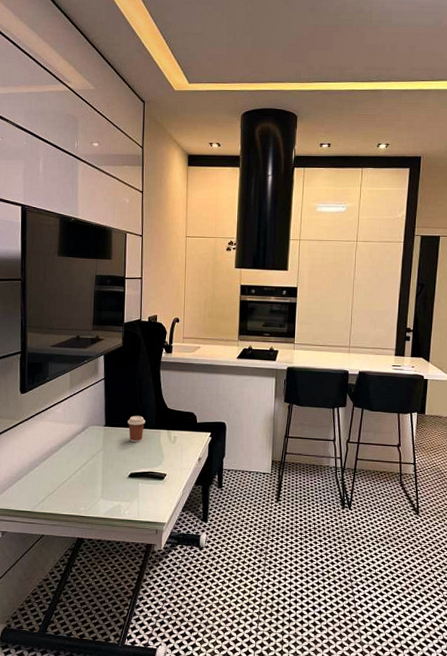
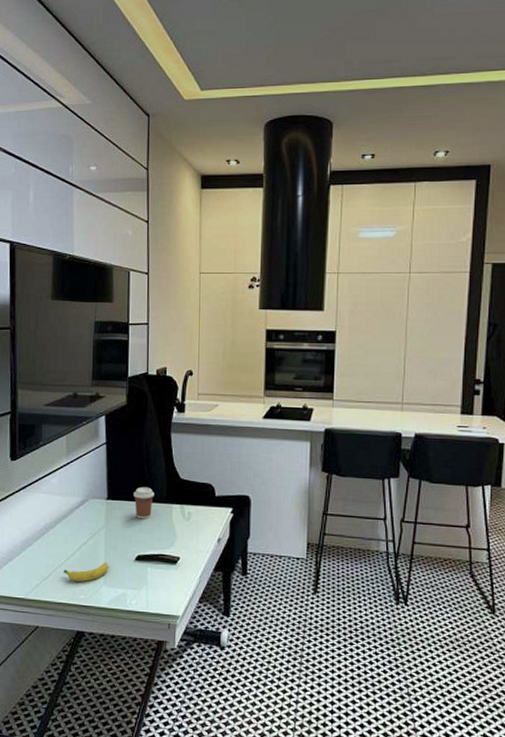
fruit: none [66,479,106,496] -> present [63,561,109,582]

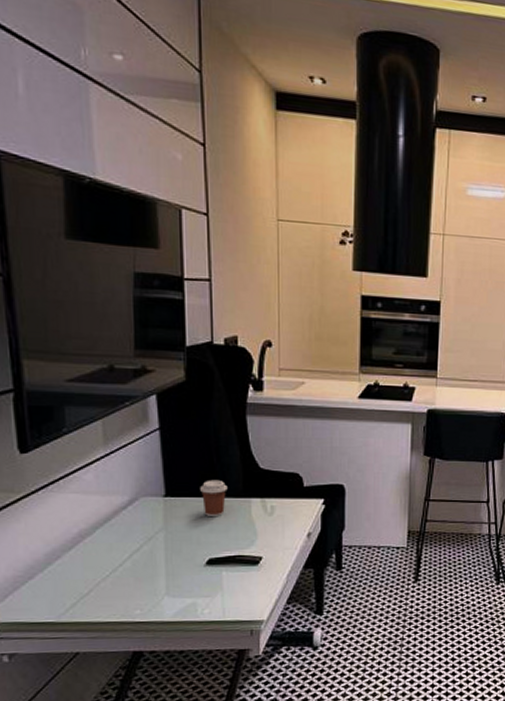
fruit: present [63,561,109,582] -> none [109,569,172,595]

